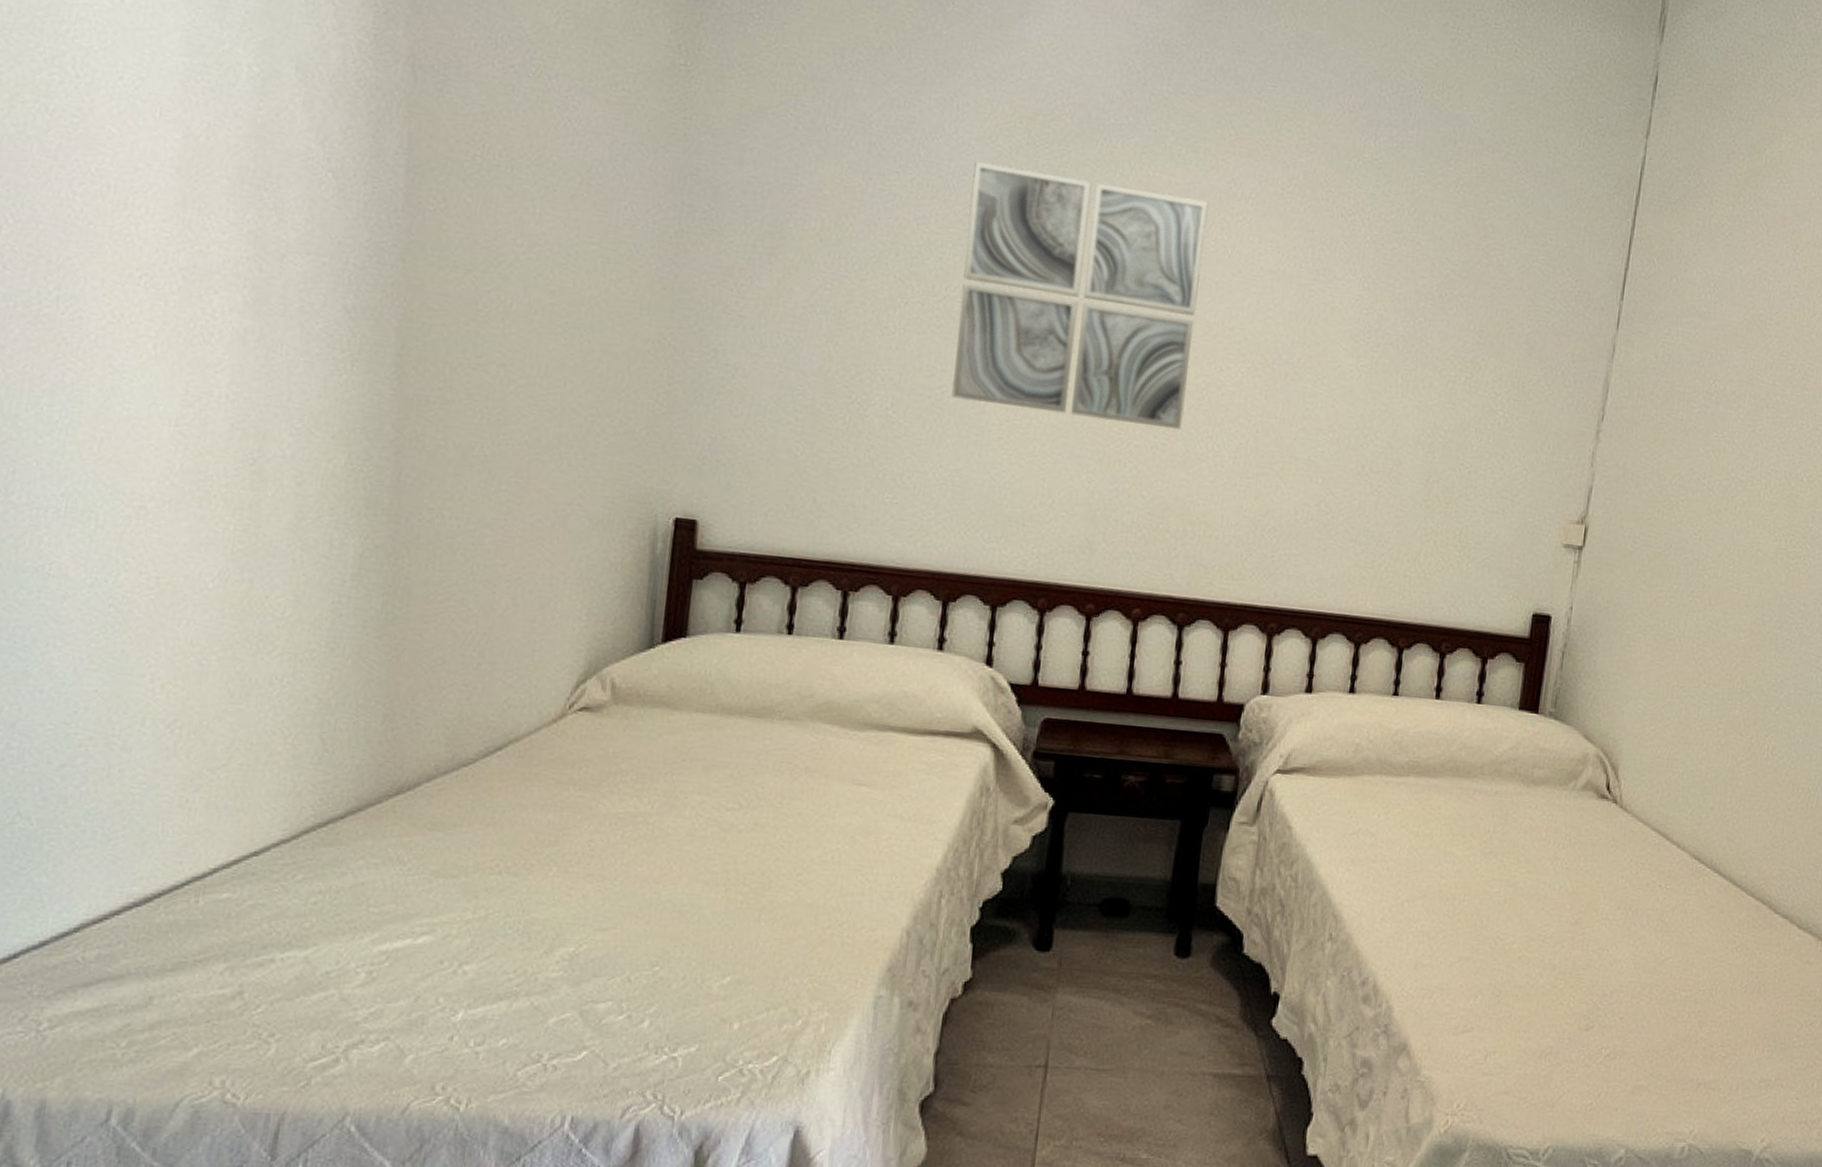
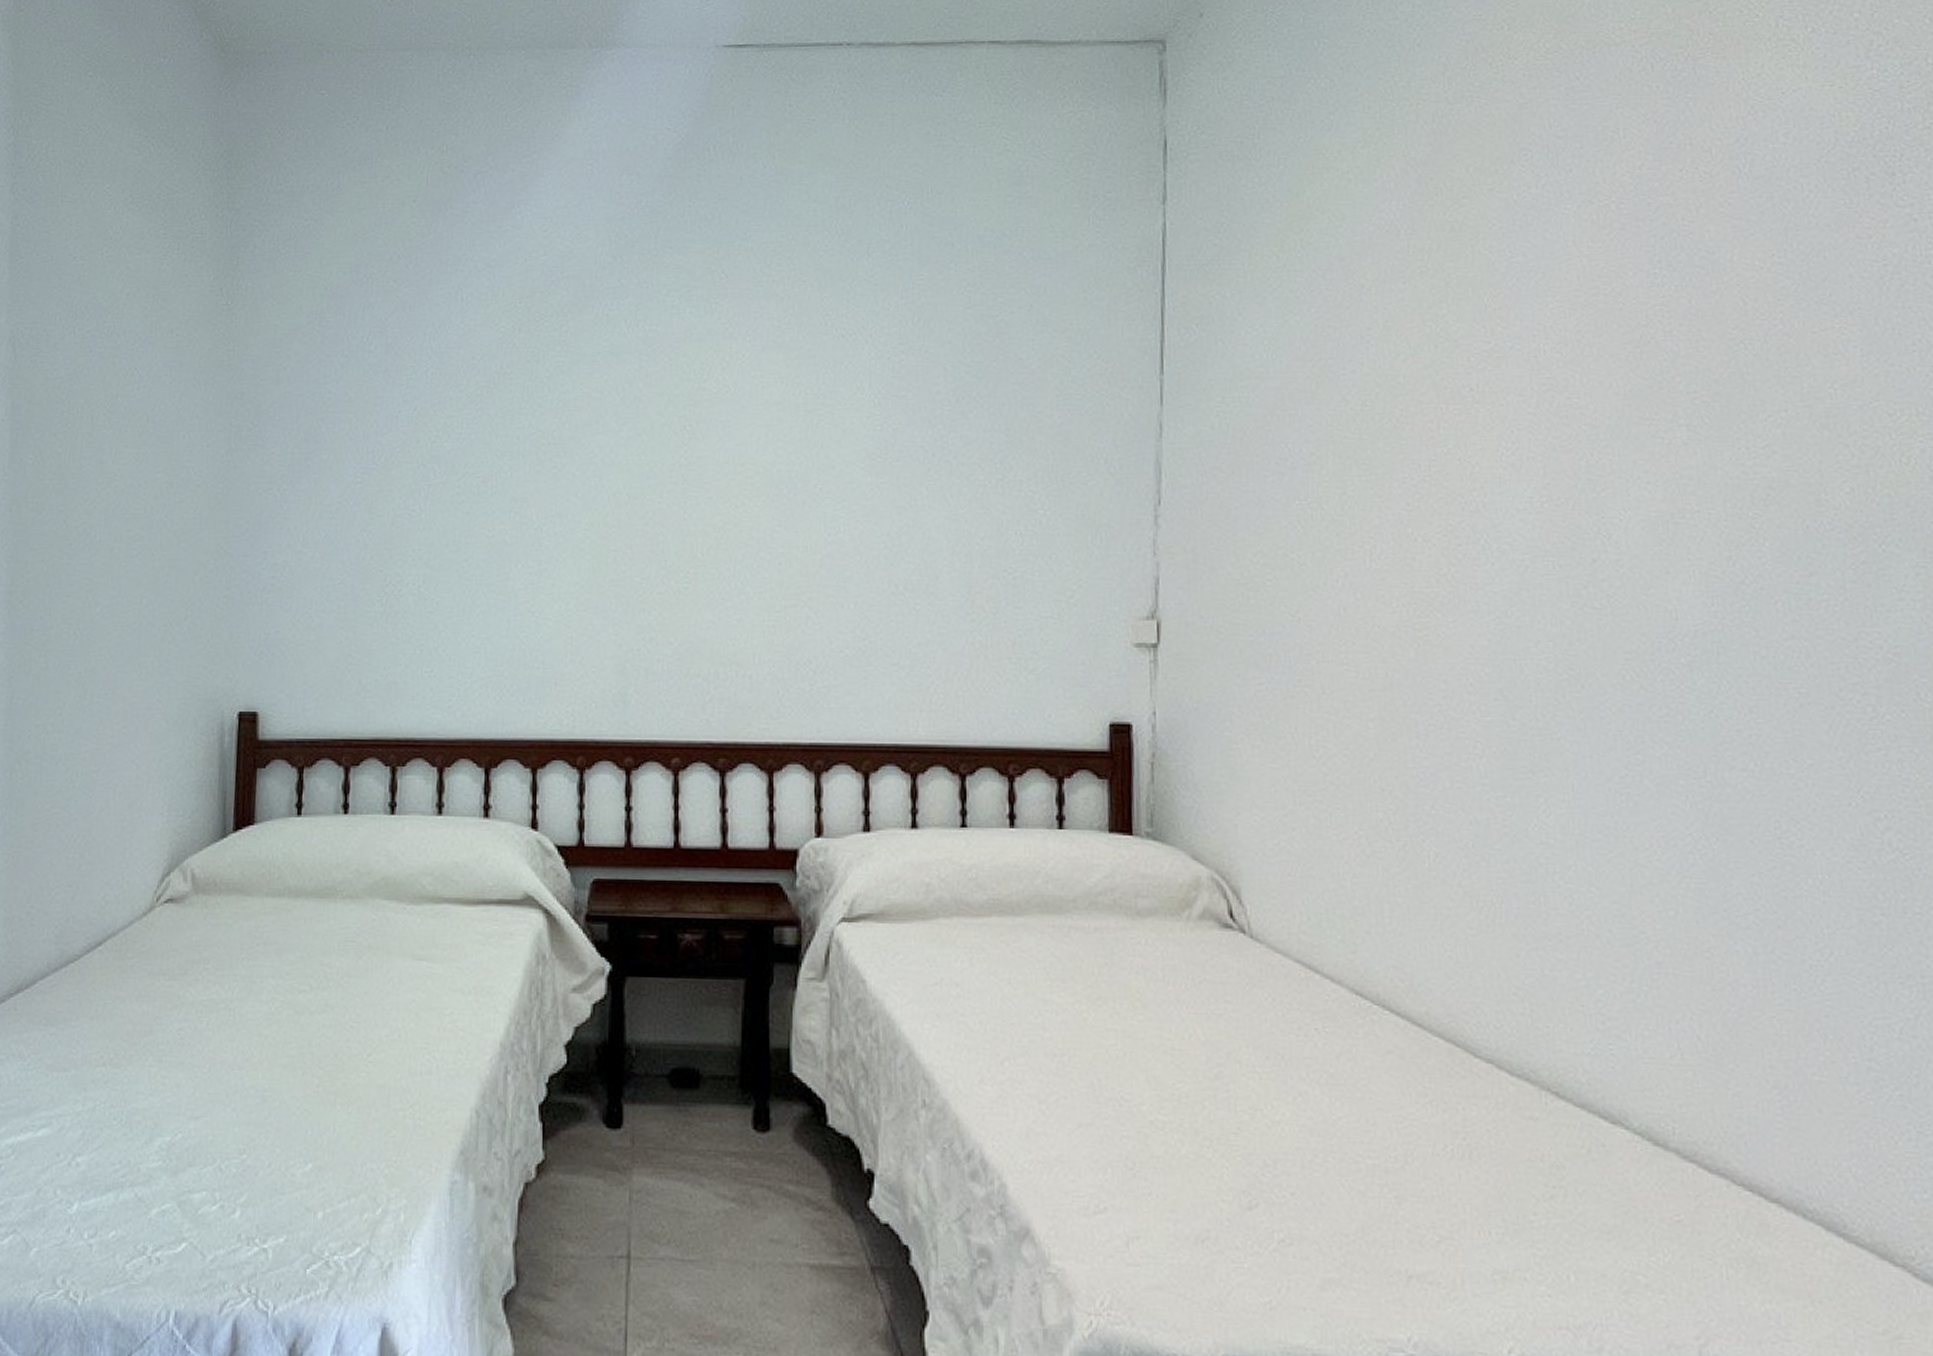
wall art: present [951,161,1209,430] -> none [477,343,707,572]

